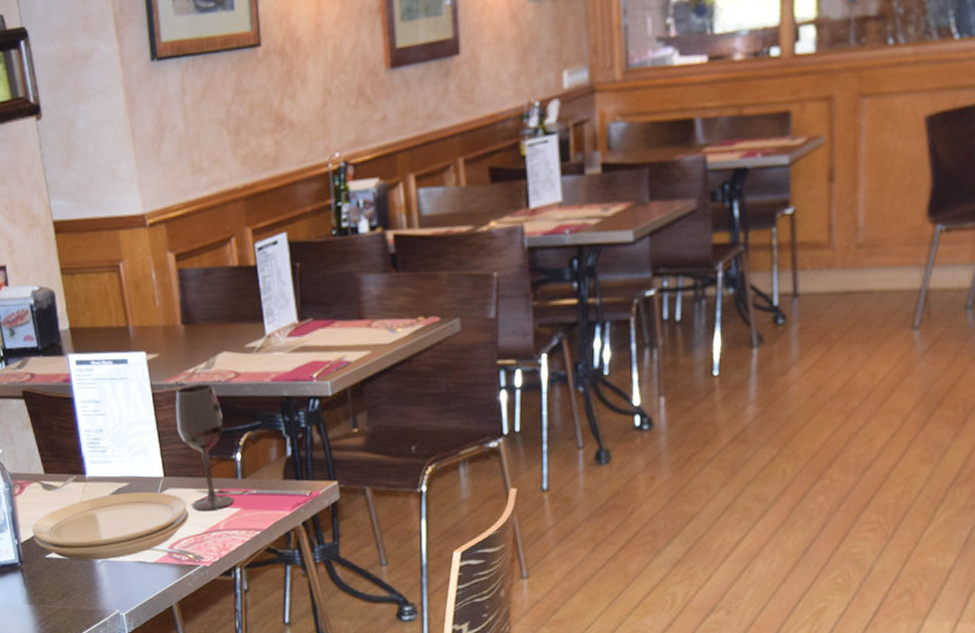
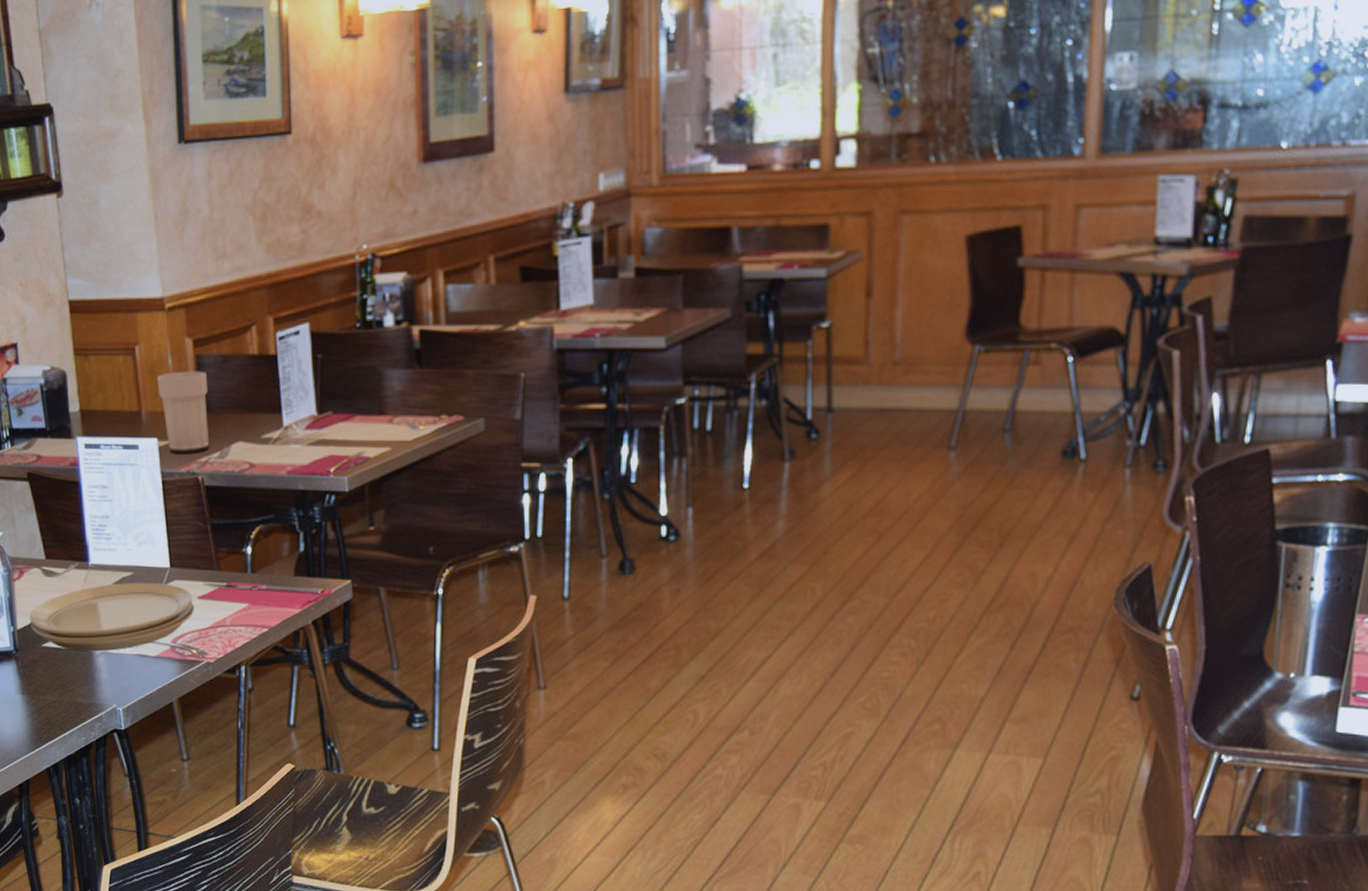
cup: none [141,284,196,367] -> present [156,371,210,454]
wine glass: present [175,384,234,511] -> none [186,474,243,605]

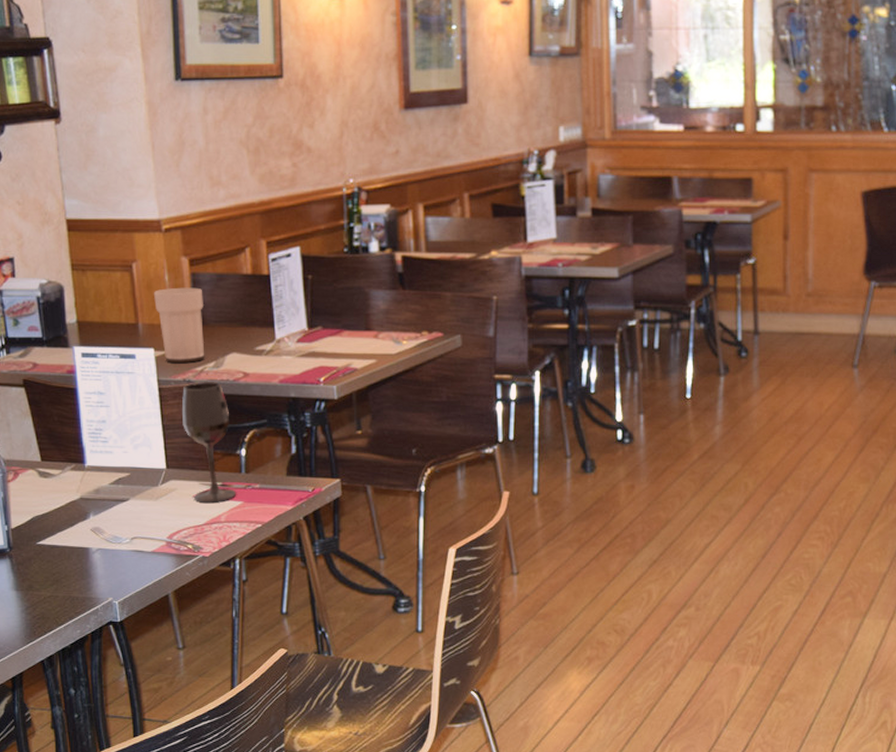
plate: present [29,582,195,652] -> none [24,482,191,548]
wine glass: none [186,474,243,605] -> present [182,382,237,503]

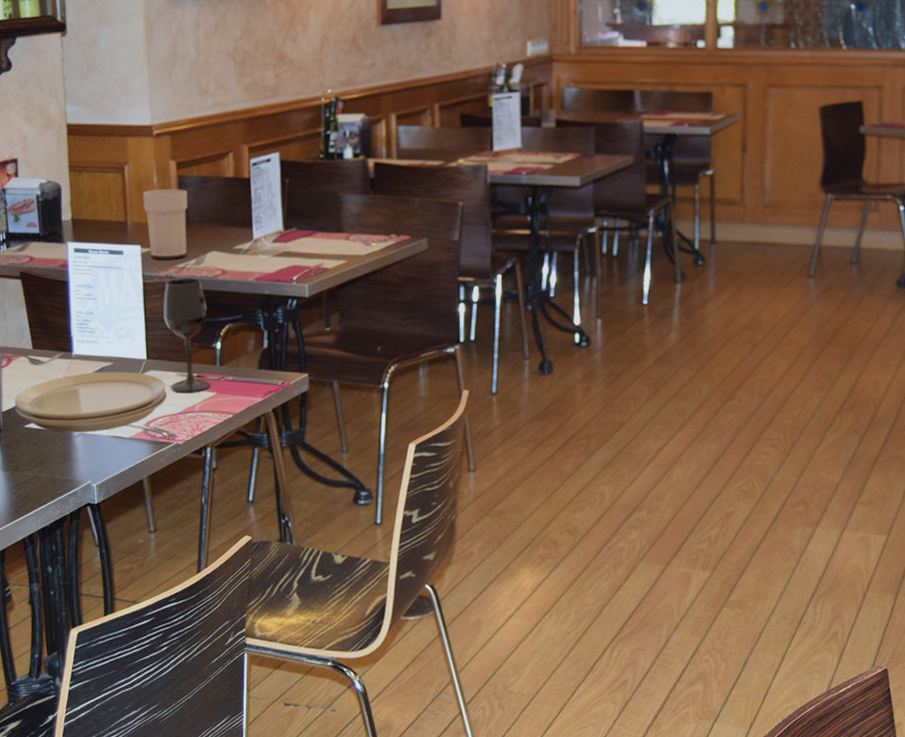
plate: none [24,482,191,548] -> present [14,371,168,433]

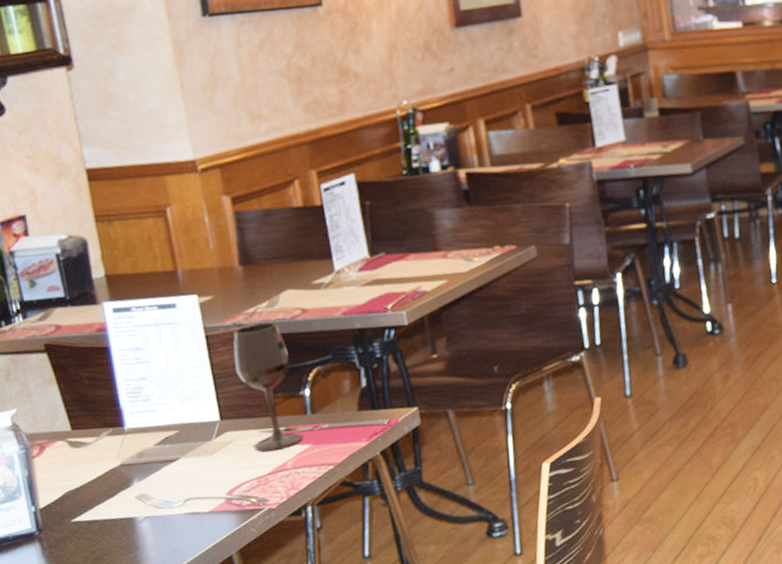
plate: present [14,371,168,433] -> none [54,436,251,521]
cup: present [142,188,188,260] -> none [192,226,257,308]

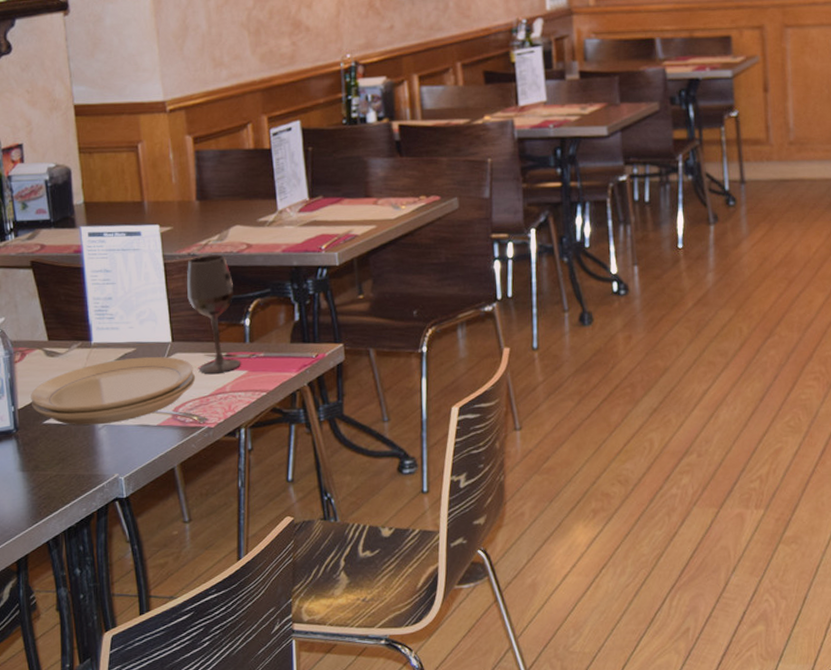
plate: none [54,436,251,521] -> present [31,356,196,426]

